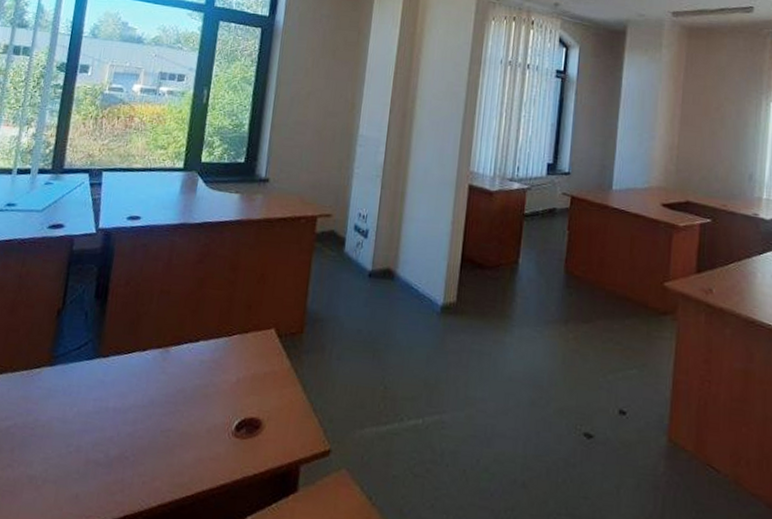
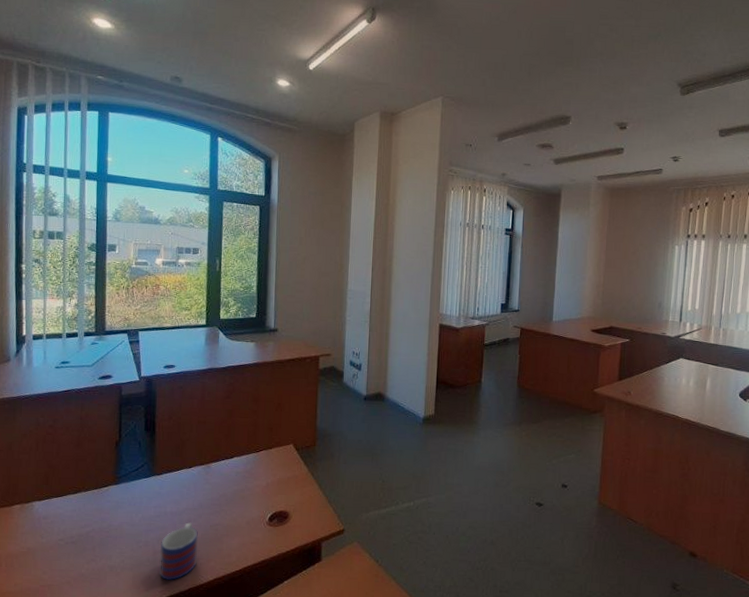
mug: none [90,424,145,503] -> present [159,522,199,581]

